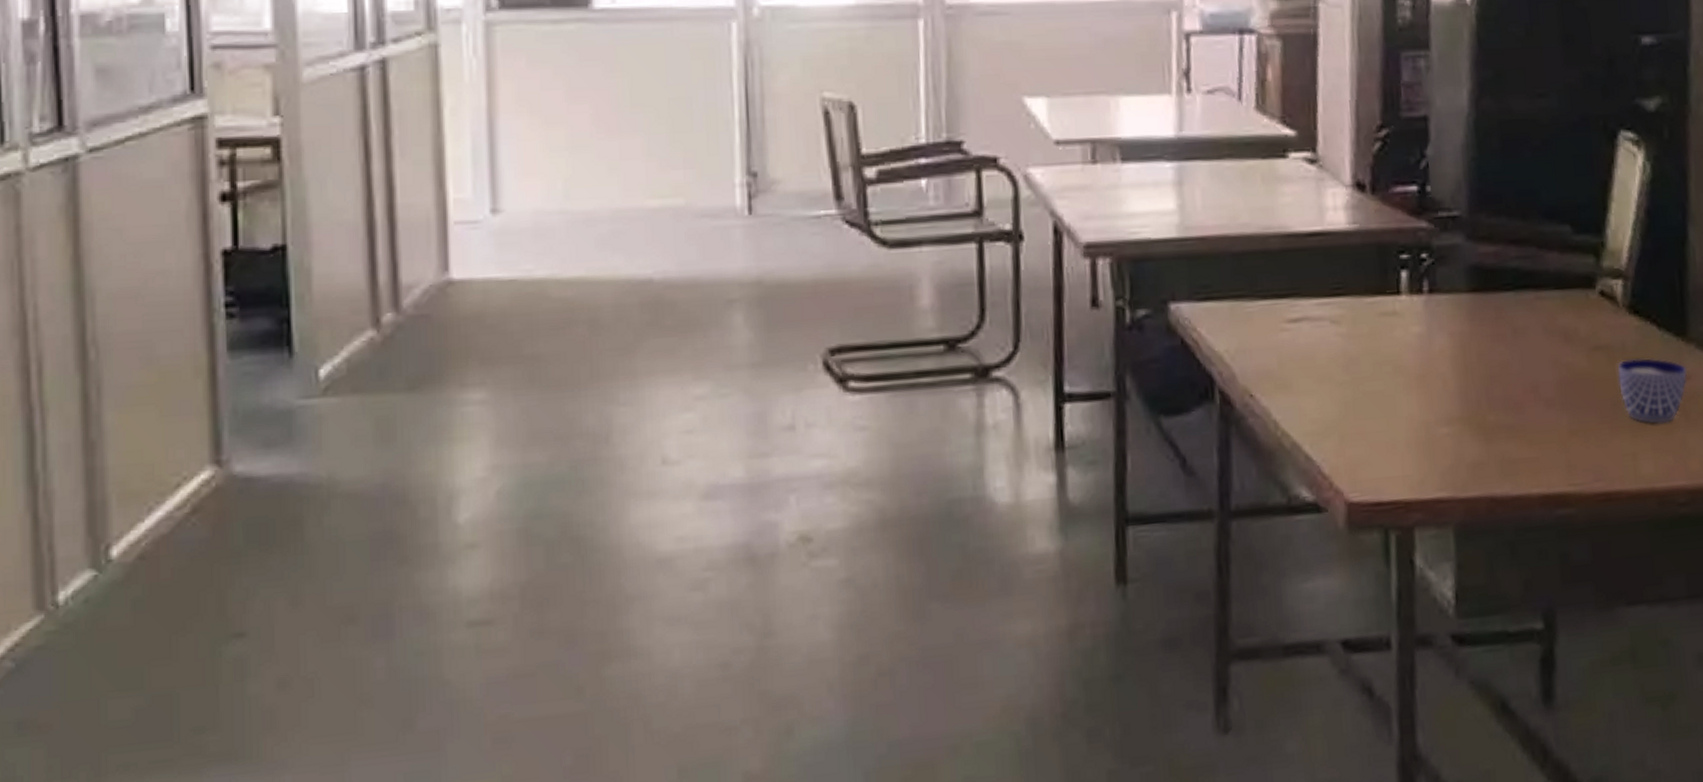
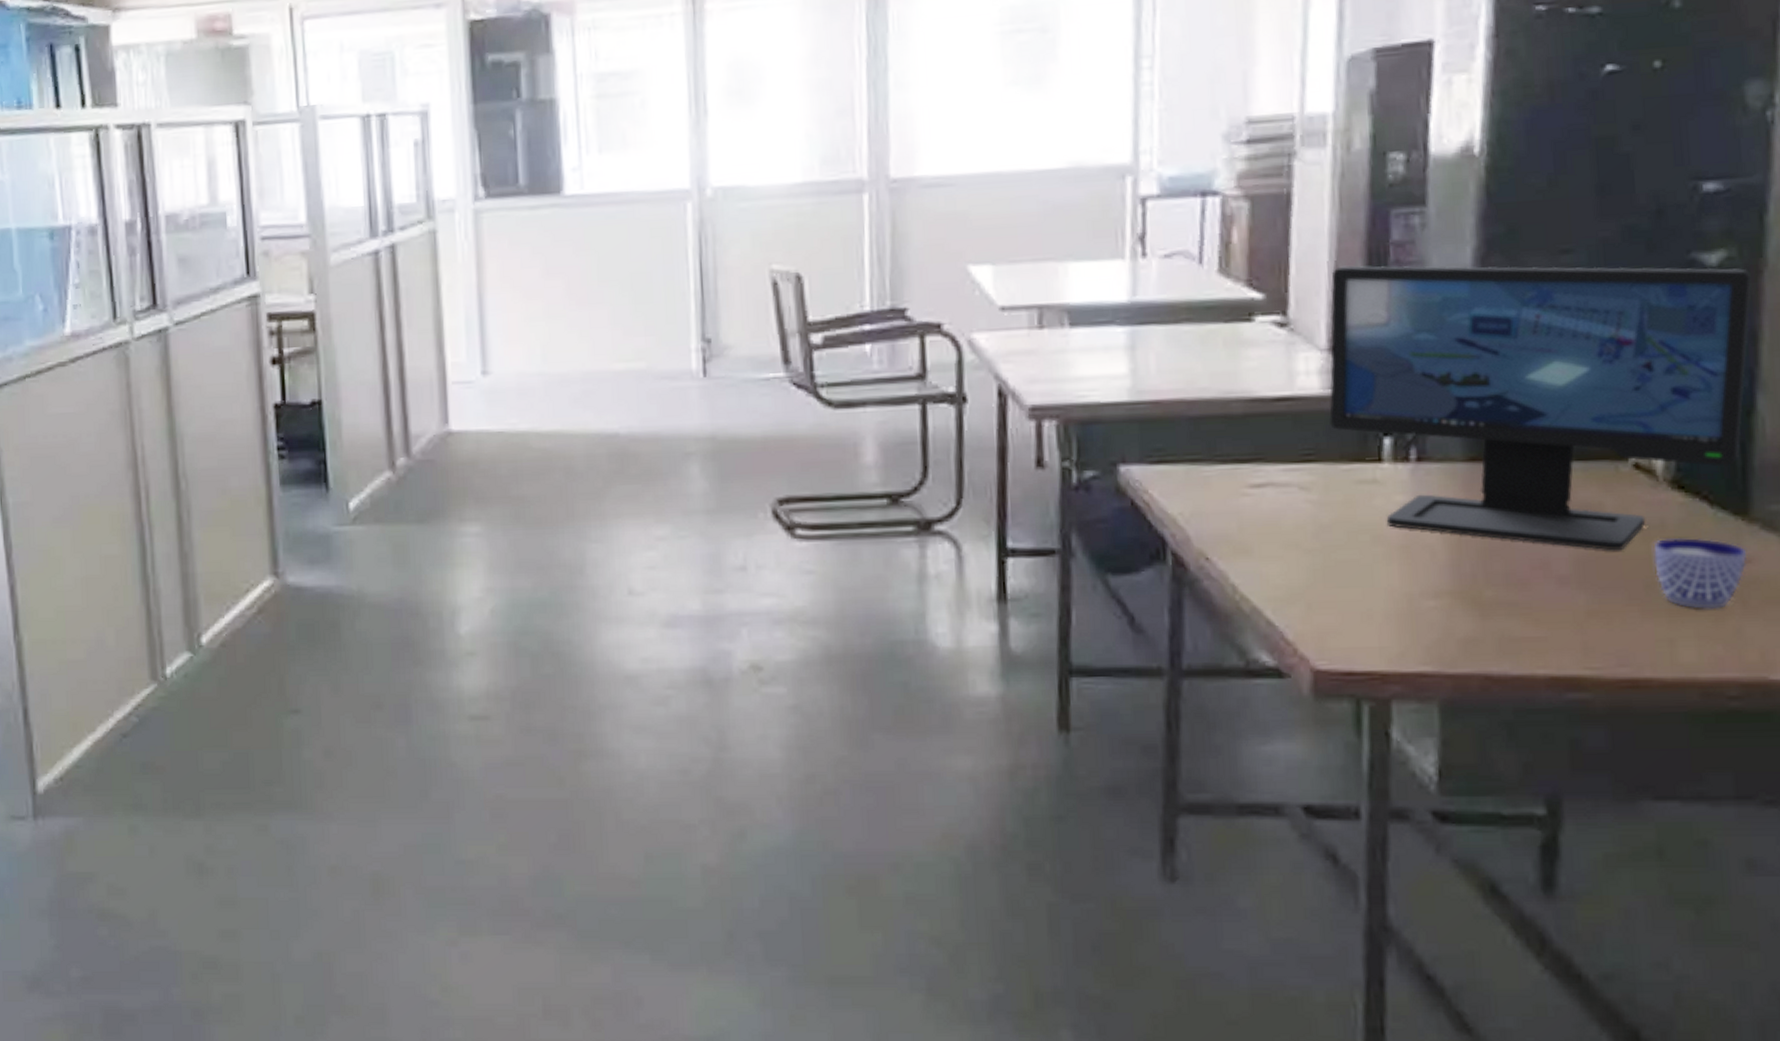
computer monitor: none [1353,104,1681,373] -> present [1329,265,1752,551]

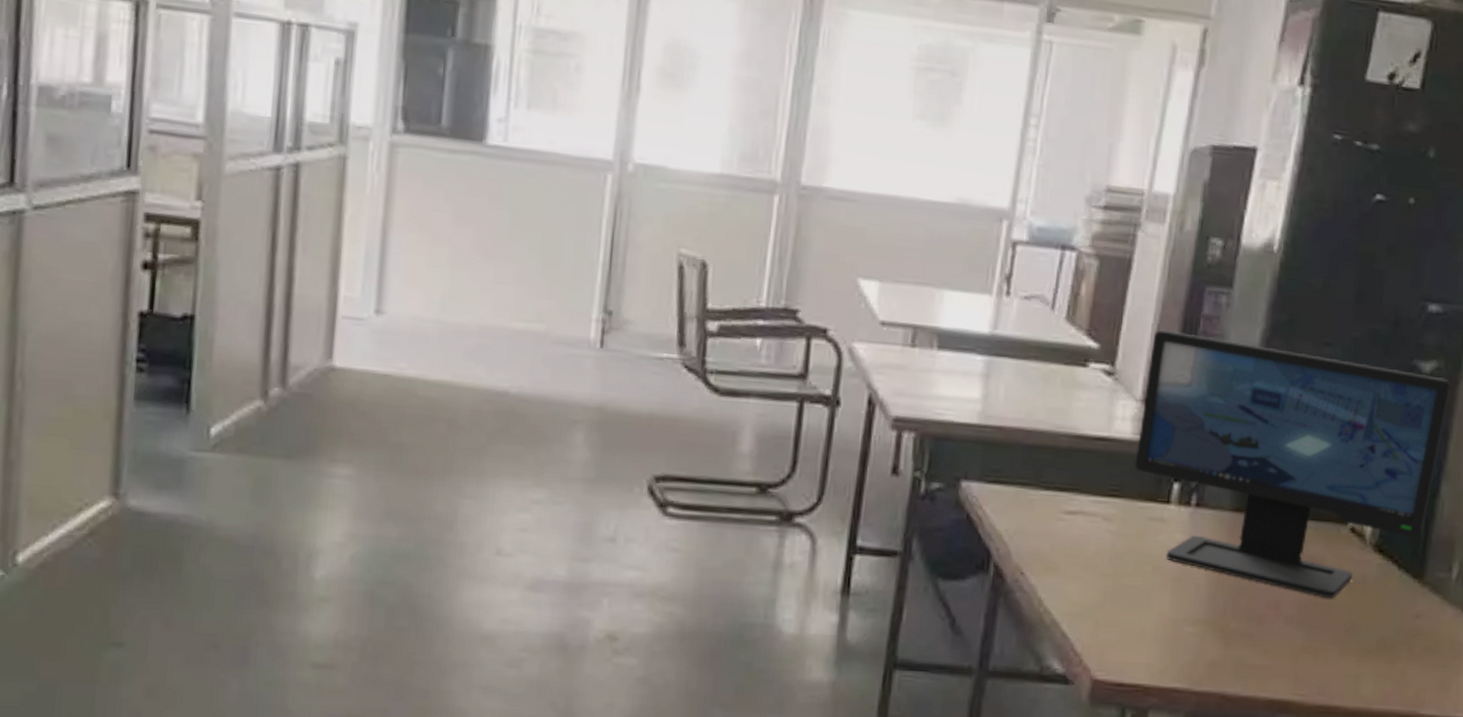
cup: present [1653,538,1747,609] -> none [1354,592,1418,653]

